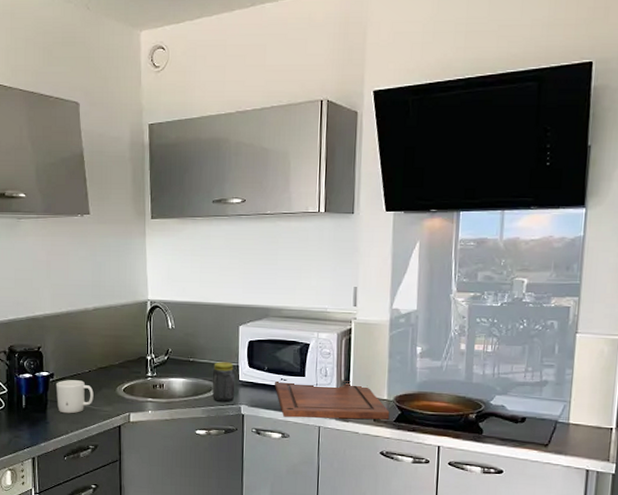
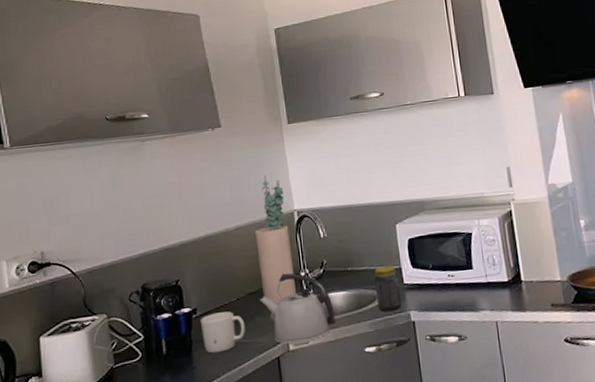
kettle: none [109,355,174,419] -> present [260,273,336,346]
vase: none [111,264,142,380] -> present [255,175,297,303]
cutting board: present [275,381,390,420] -> none [442,267,567,317]

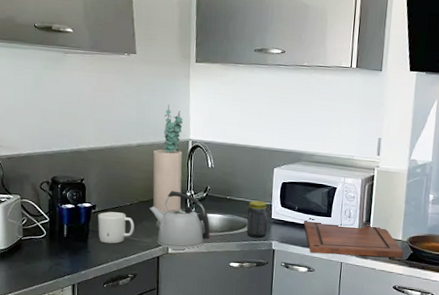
cutting board: none [442,267,567,317] -> present [304,221,404,258]

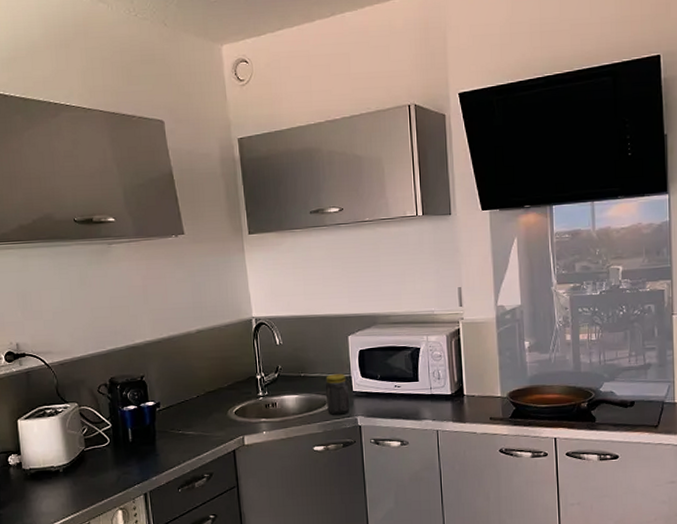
mug: present [97,211,134,244] -> none [163,407,204,444]
kettle: present [149,190,210,251] -> none [218,375,288,441]
vase: present [152,104,183,214] -> none [215,283,253,402]
cutting board: present [304,221,404,258] -> none [389,382,505,424]

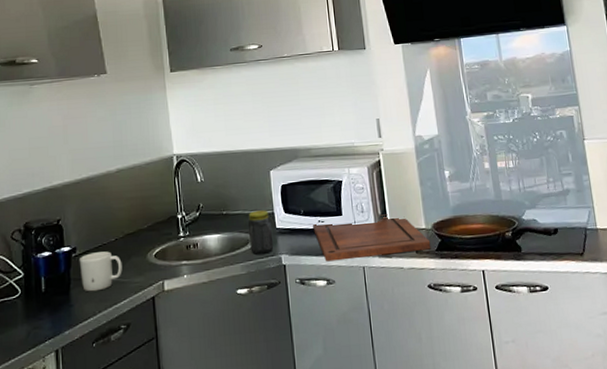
mug: none [163,407,204,444] -> present [79,251,122,292]
cutting board: none [389,382,505,424] -> present [313,214,431,262]

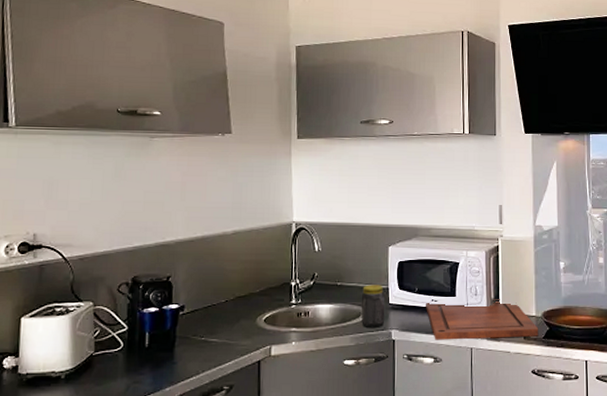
mug: present [79,251,122,292] -> none [186,312,230,351]

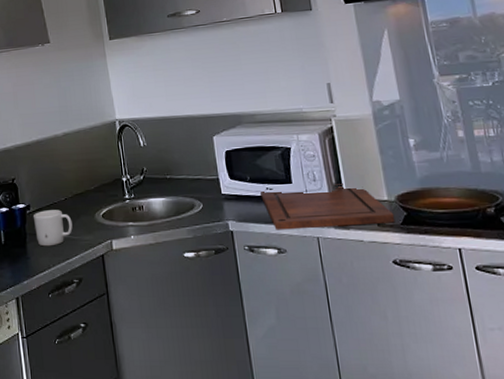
mug: none [186,312,230,351] -> present [33,209,73,247]
jar: present [361,285,385,327] -> none [192,175,220,219]

